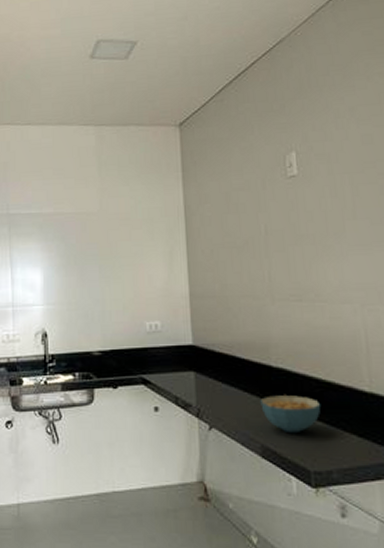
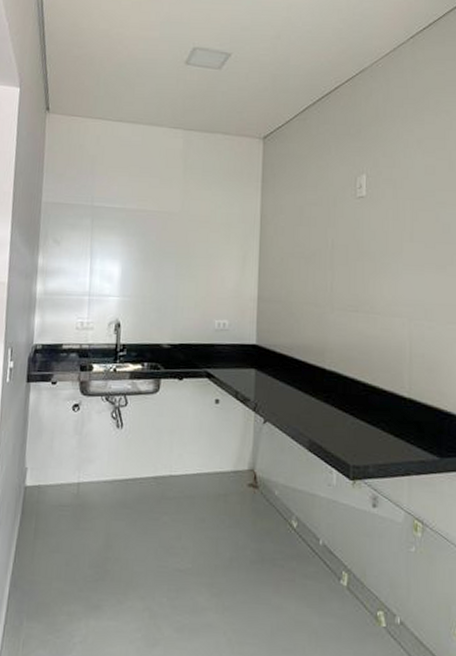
cereal bowl: present [260,395,321,434] -> none [312,395,365,431]

